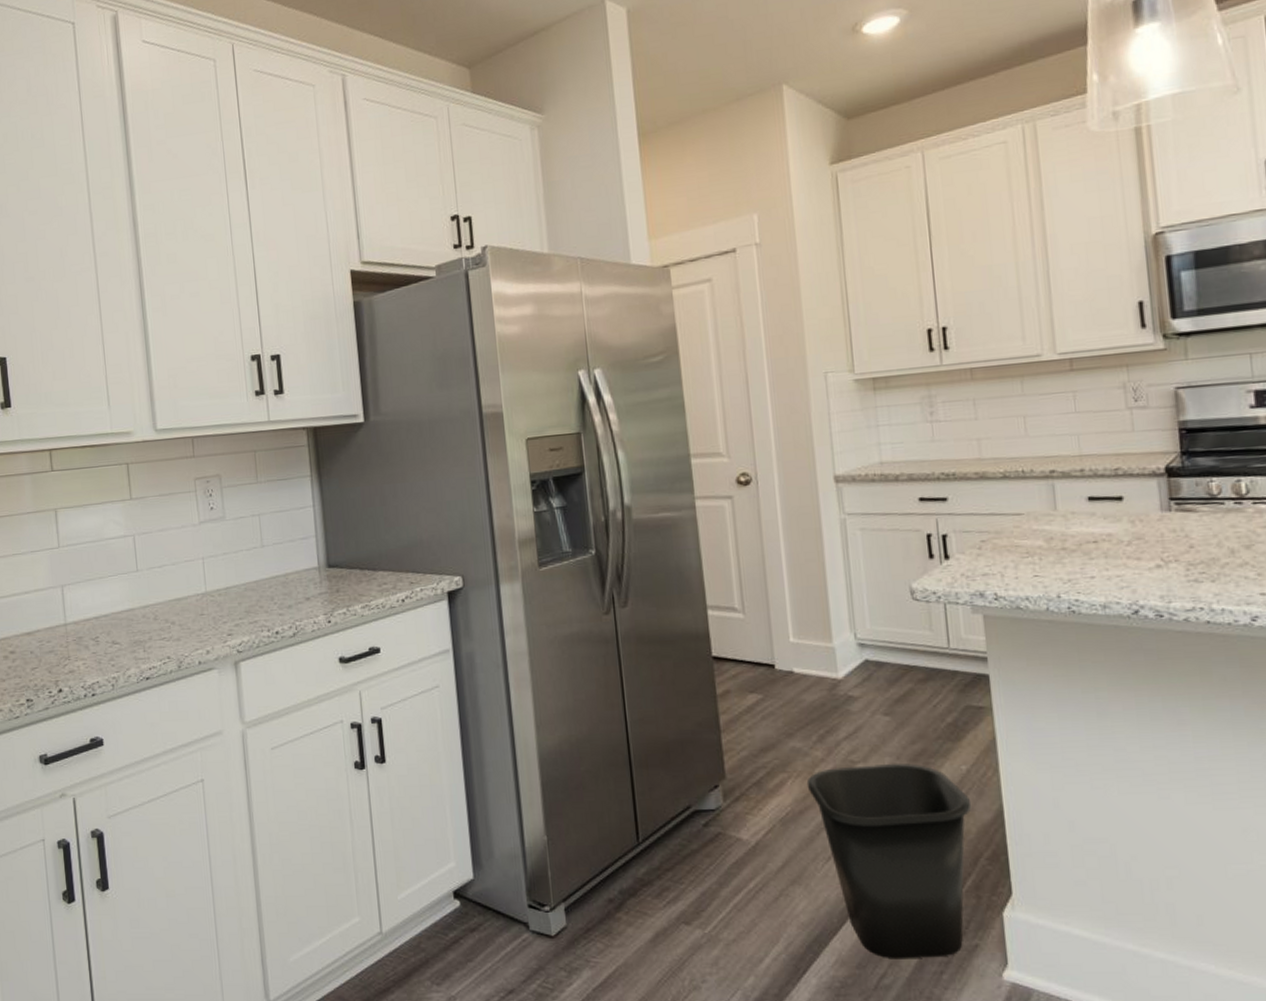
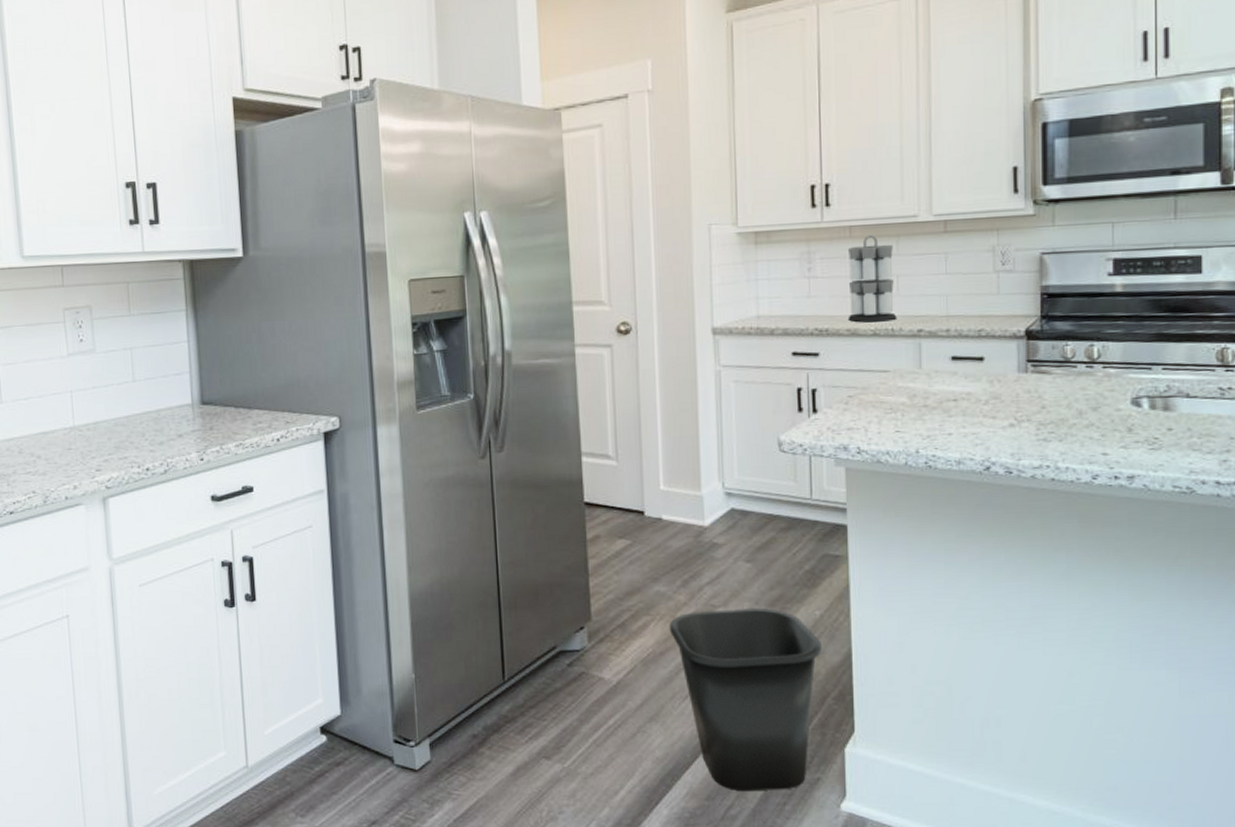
spice rack: none [971,376,1027,466] -> present [847,234,897,323]

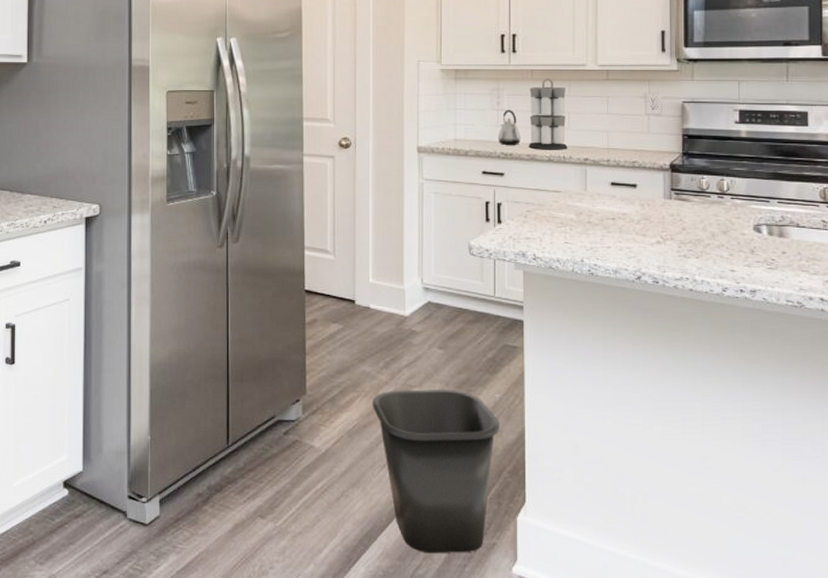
kettle: none [810,277,840,319] -> present [497,110,522,145]

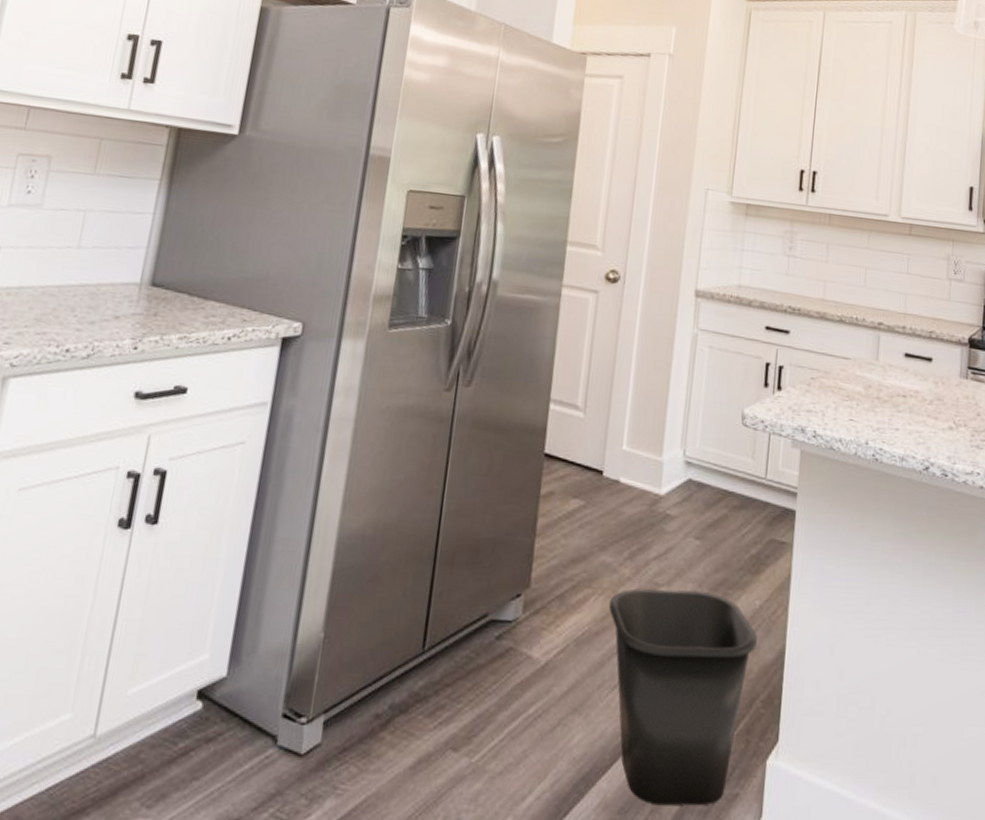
kettle: present [497,110,522,145] -> none [786,257,813,299]
spice rack: present [528,78,568,150] -> none [818,225,865,311]

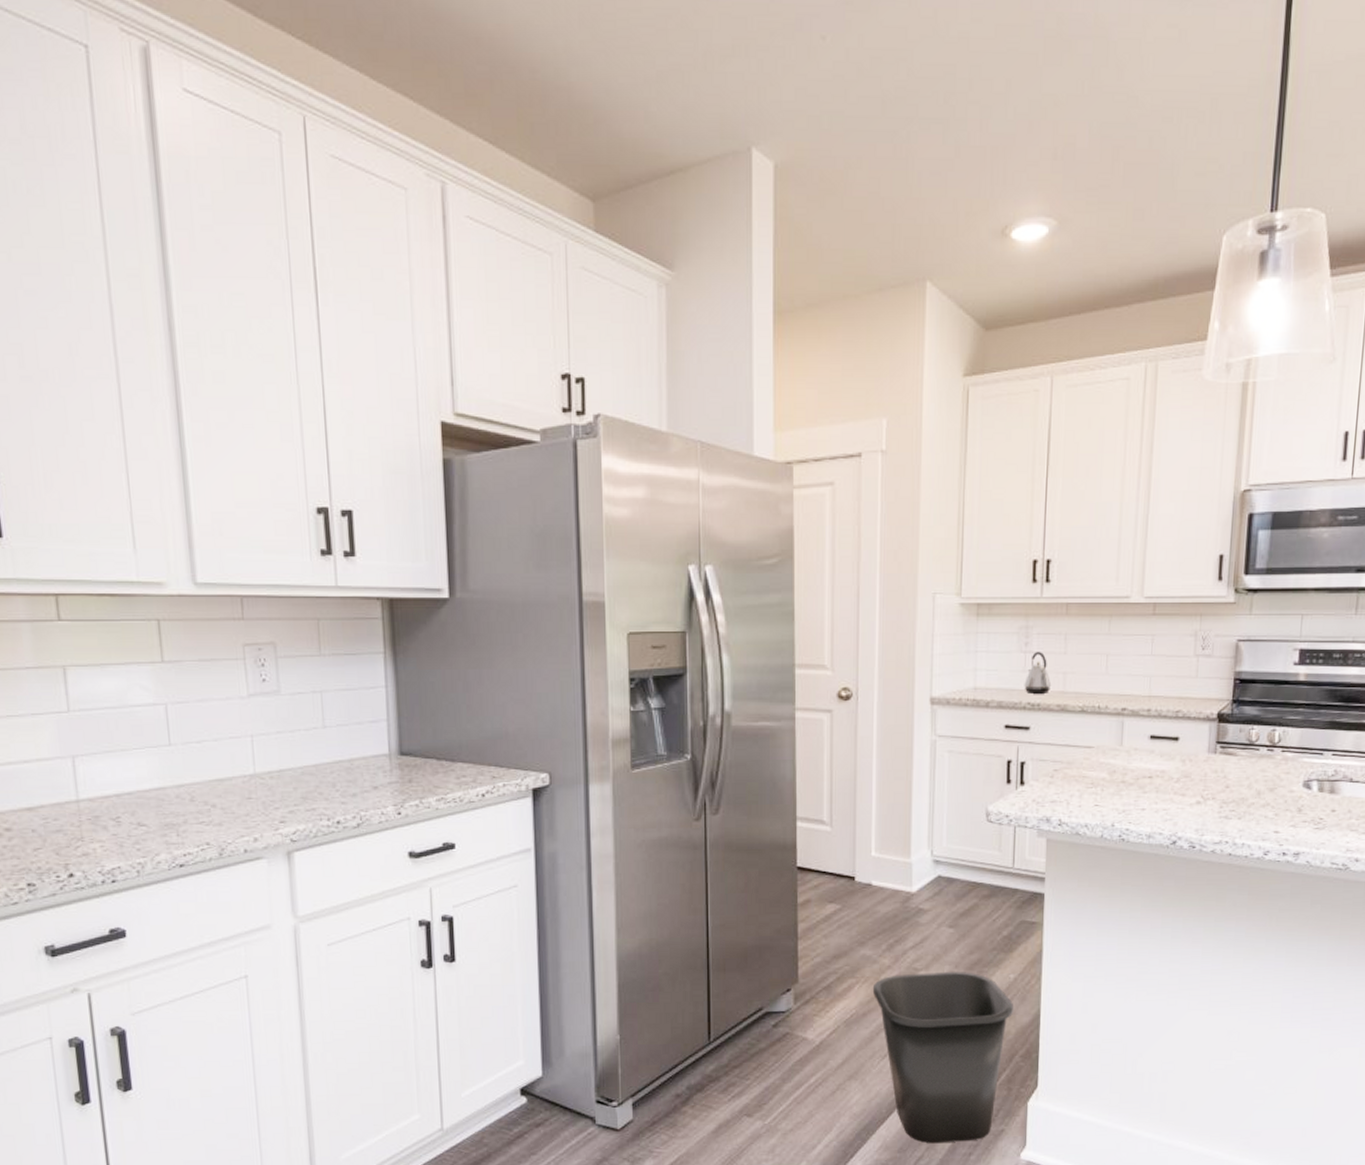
kettle: none [786,257,813,299] -> present [1024,652,1052,694]

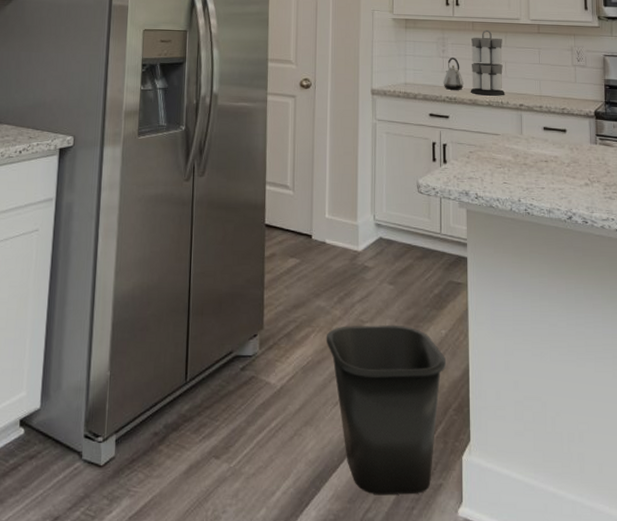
spice rack: none [1058,613,1105,699] -> present [470,29,505,96]

